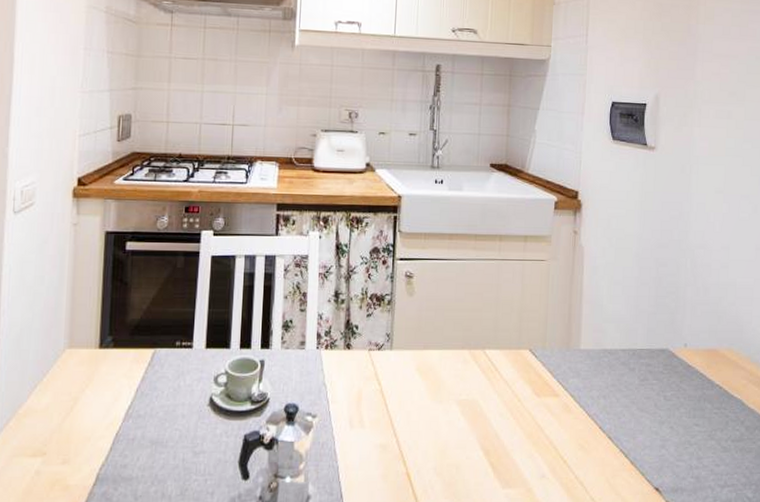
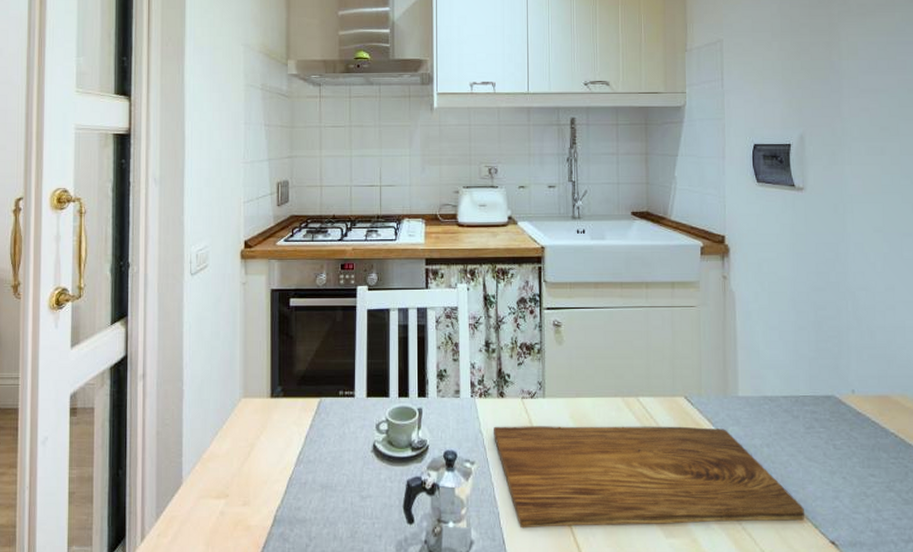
cutting board: none [338,378,633,482] -> present [494,426,804,529]

